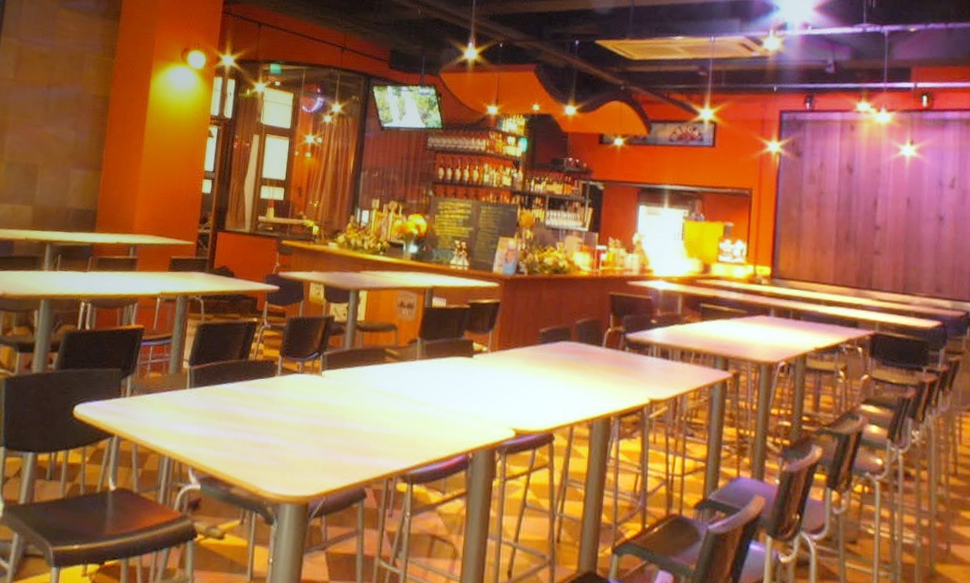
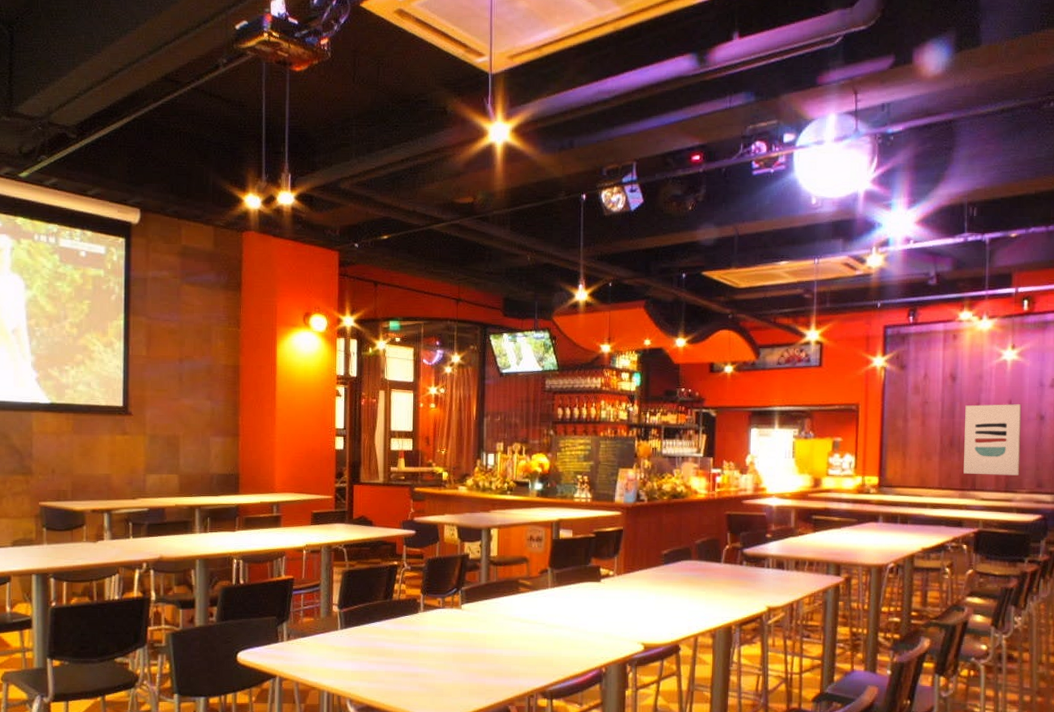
wall art: none [859,199,921,278] -> present [963,404,1022,476]

